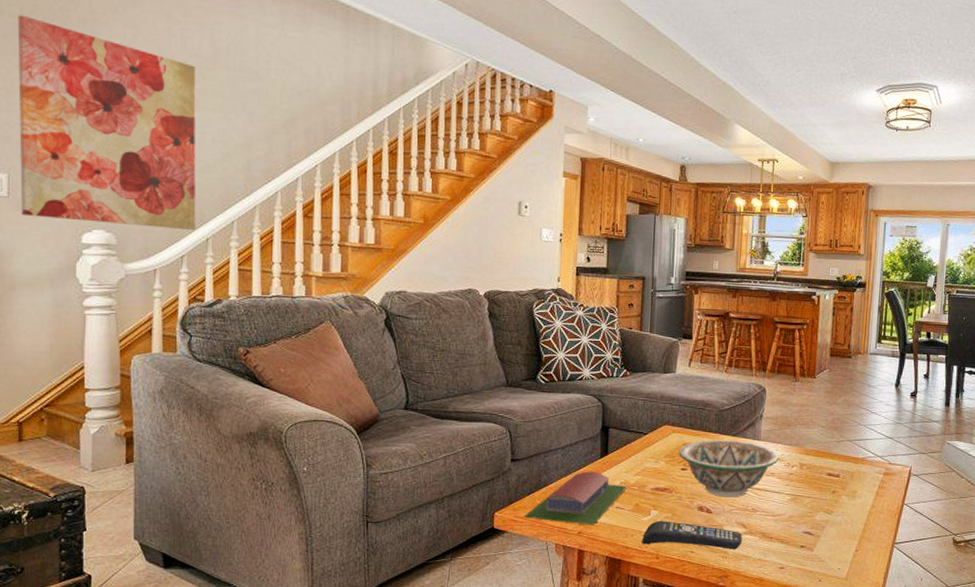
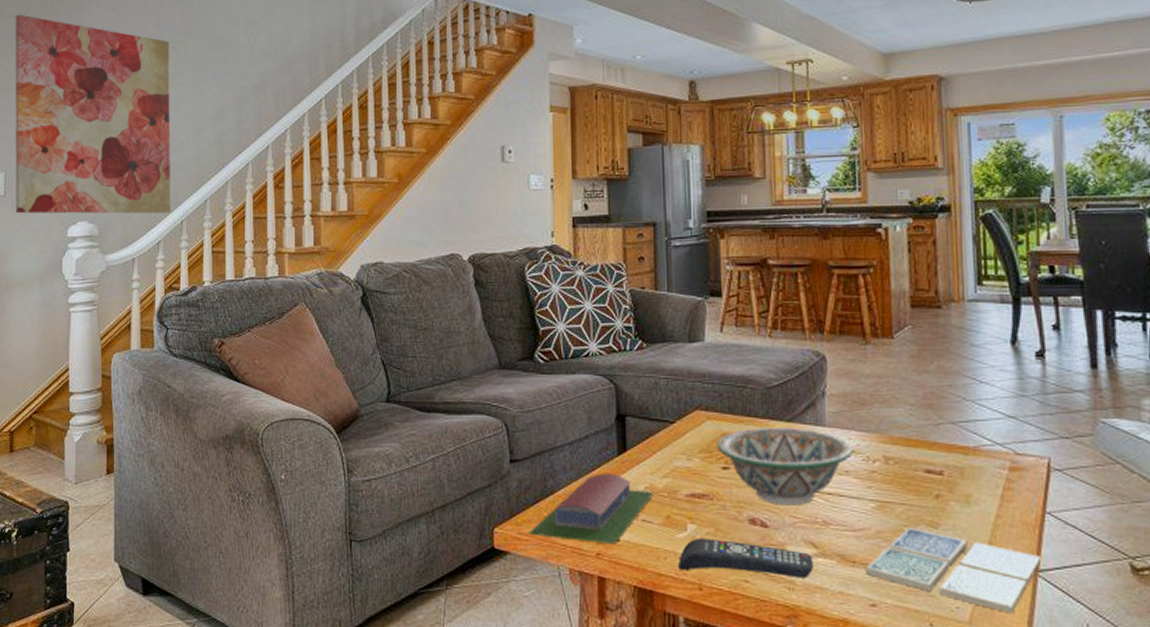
drink coaster: none [778,513,897,573] -> present [865,526,1041,614]

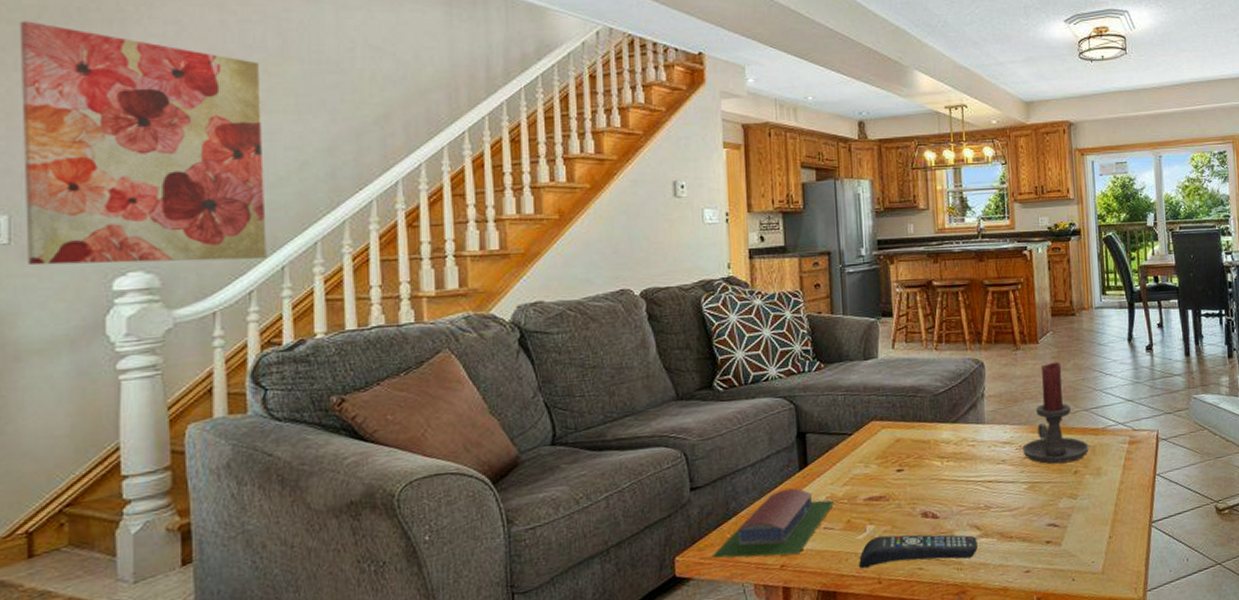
decorative bowl: present [717,427,854,506] -> none [891,427,1009,497]
drink coaster: present [865,526,1041,614] -> none [1020,500,1153,561]
candle holder: none [870,362,956,484] -> present [1022,361,1089,464]

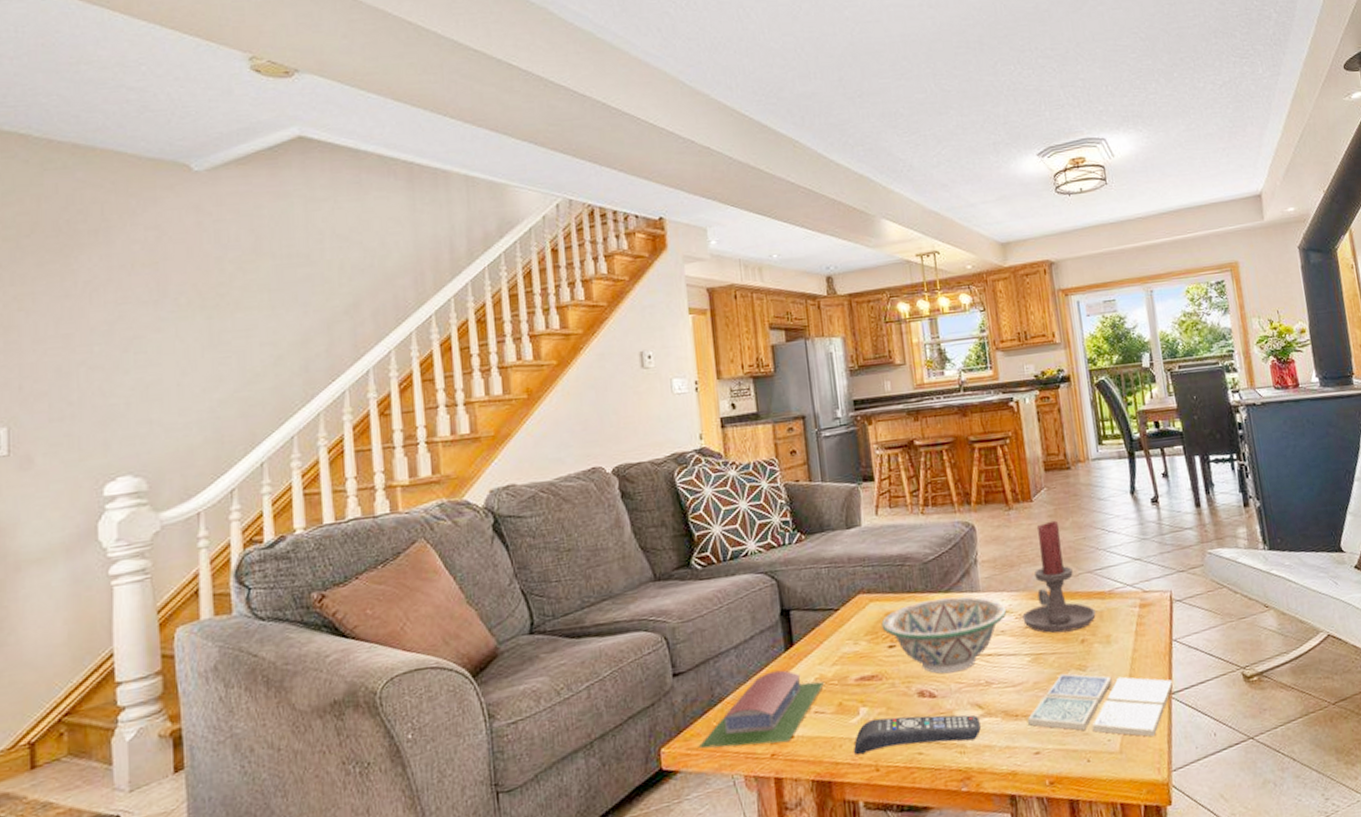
wall art: present [19,21,267,266] -> none [14,236,247,476]
decorative bowl: none [891,427,1009,497] -> present [881,596,1007,674]
drink coaster: none [1020,500,1153,561] -> present [1026,673,1173,737]

